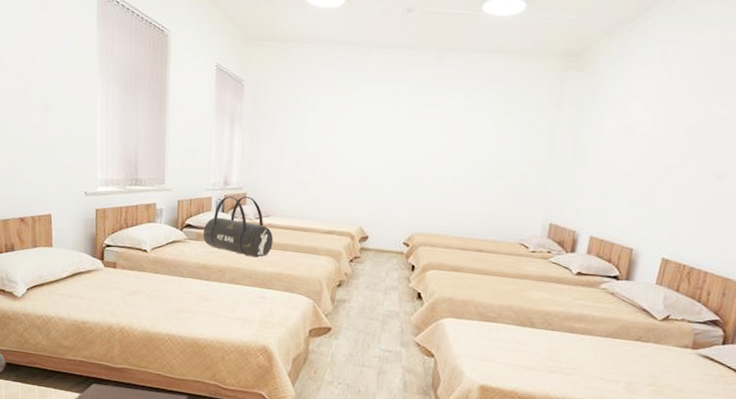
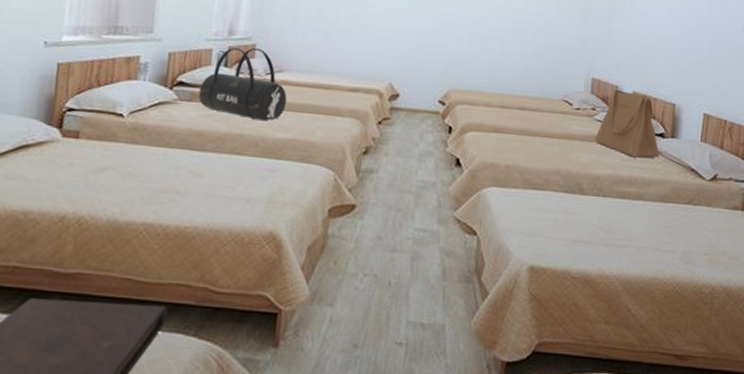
tote bag: none [548,234,613,298] -> present [594,89,660,158]

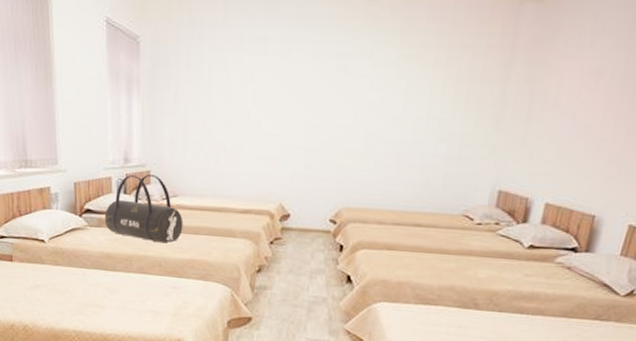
tote bag: present [594,89,660,158] -> none [495,201,569,274]

